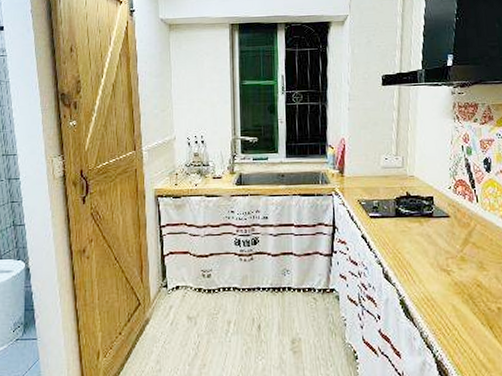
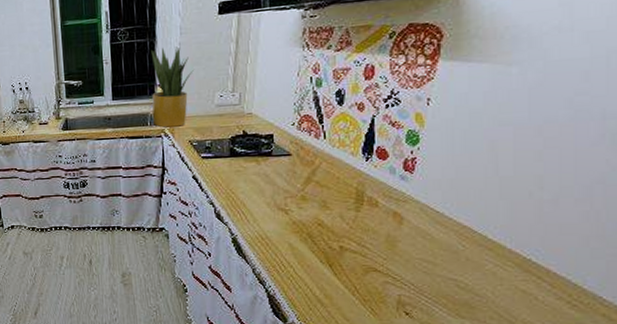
planter: none [323,111,362,186] -> present [151,46,195,128]

